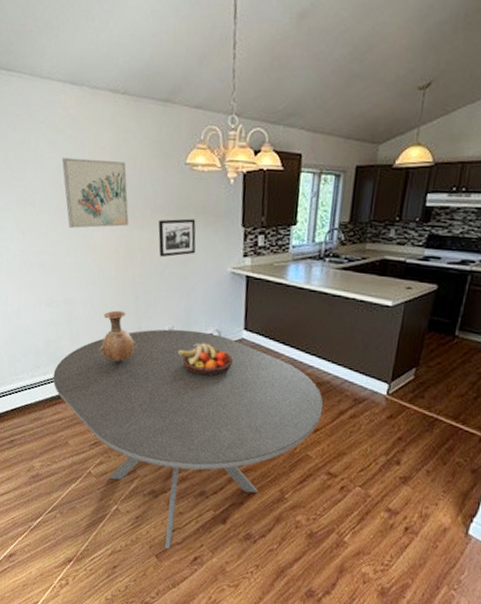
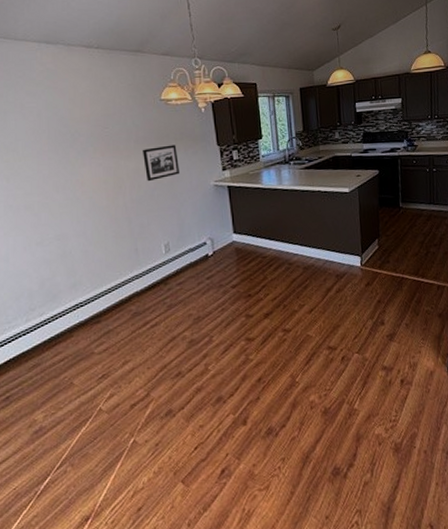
dining table: present [53,329,324,550] -> none [50,241,314,471]
wall art: present [62,157,129,228] -> none [43,104,114,167]
vase: present [99,310,137,362] -> none [97,236,136,287]
fruit bowl: present [178,343,233,376] -> none [176,252,228,283]

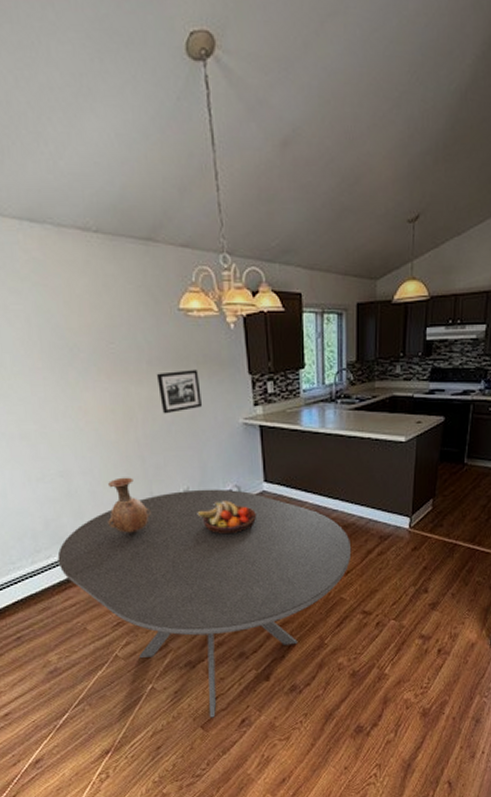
dining table: none [50,241,314,471] -> present [57,489,352,718]
vase: none [97,236,136,287] -> present [108,477,151,533]
fruit bowl: none [176,252,228,283] -> present [197,500,256,535]

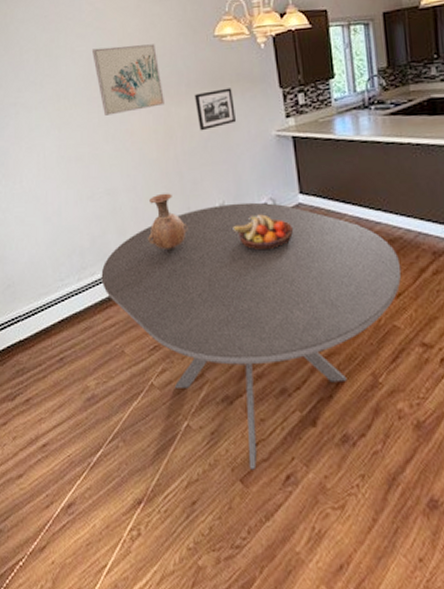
wall art: none [32,309,123,390] -> present [92,44,164,116]

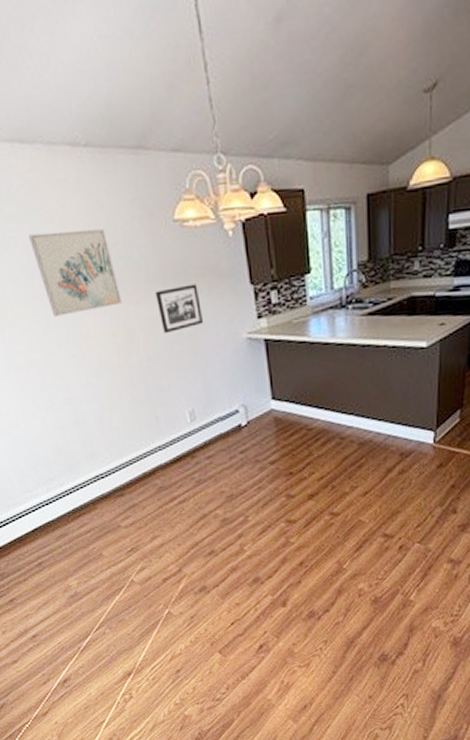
dining table: present [101,202,402,470] -> none [70,409,370,643]
vase: present [148,193,188,249] -> none [114,401,158,459]
fruit bowl: present [232,214,293,251] -> none [203,421,265,457]

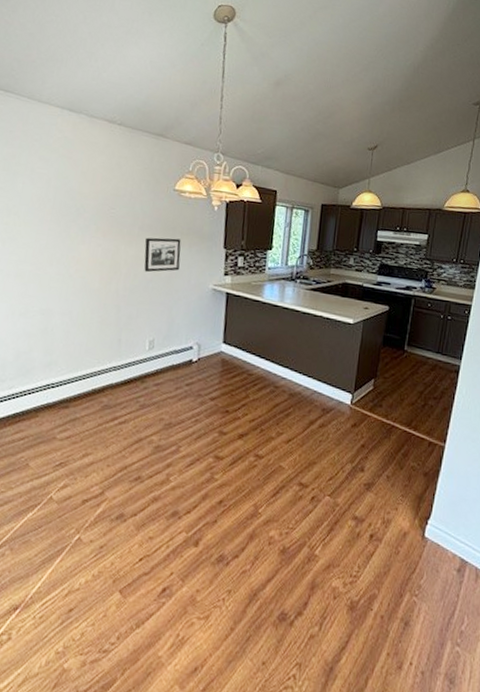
wall art: present [29,229,122,316] -> none [52,174,117,242]

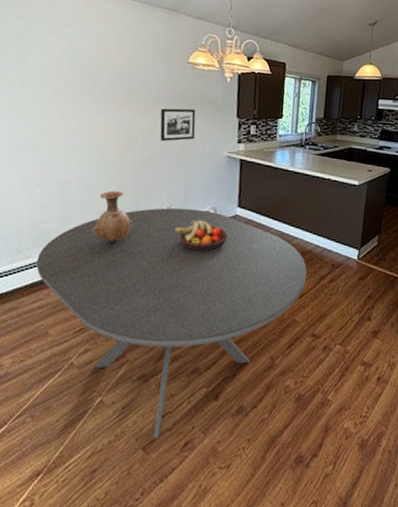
dining table: none [18,341,296,582] -> present [36,207,307,439]
vase: none [74,322,116,375] -> present [92,190,134,242]
fruit bowl: none [157,355,211,389] -> present [175,220,227,251]

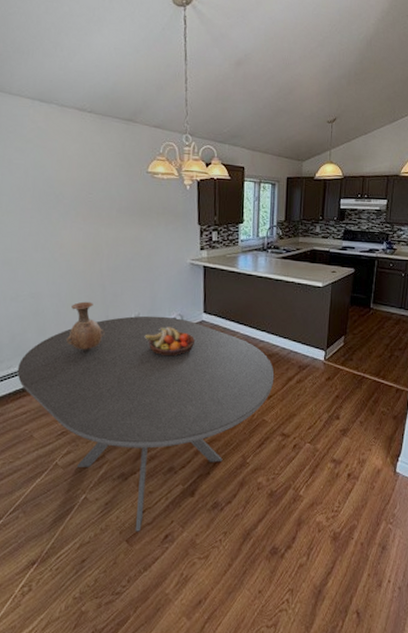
picture frame: present [160,108,196,142] -> none [123,218,159,252]

